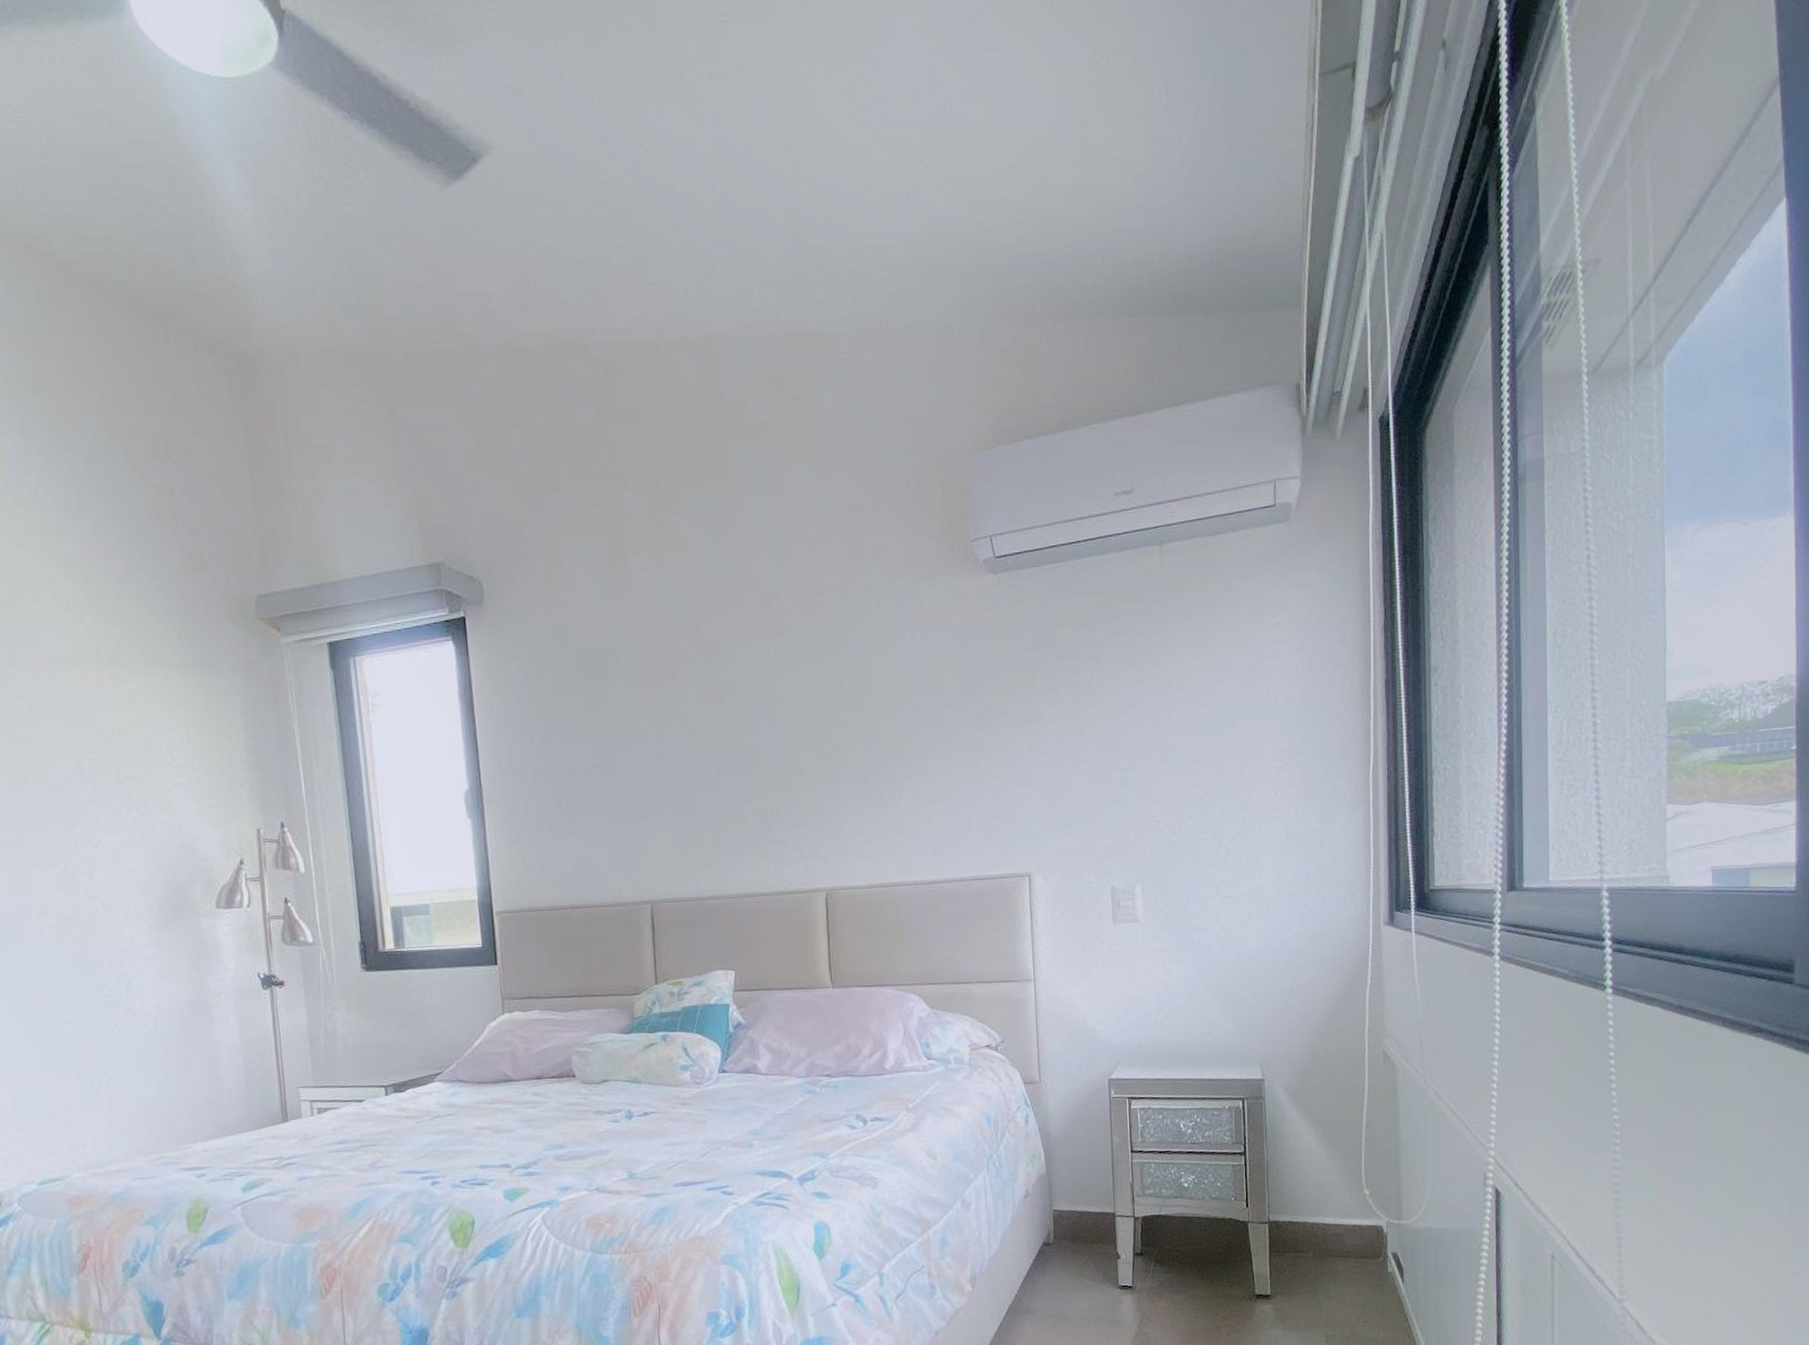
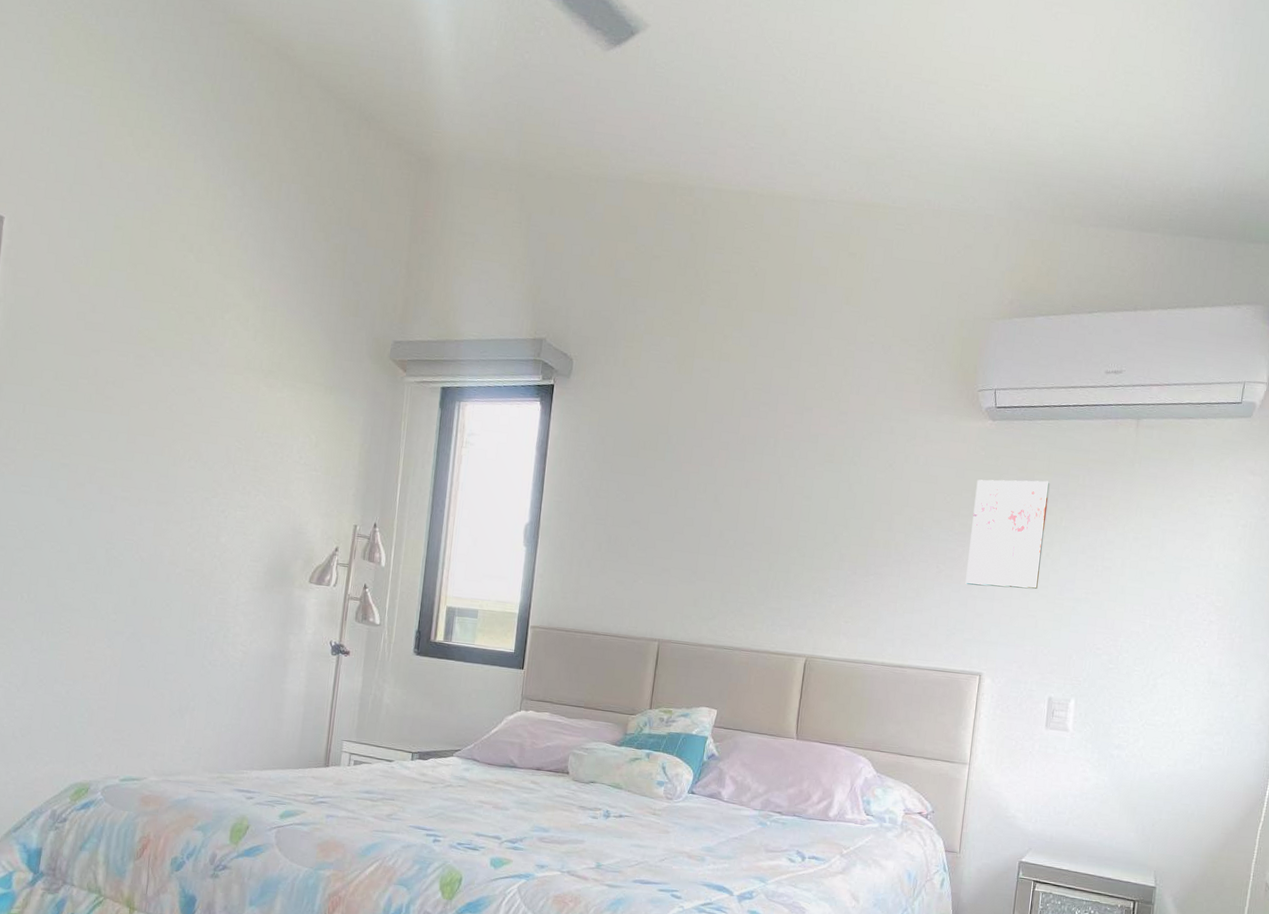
wall art: none [988,635,1079,774] -> present [965,479,1050,590]

